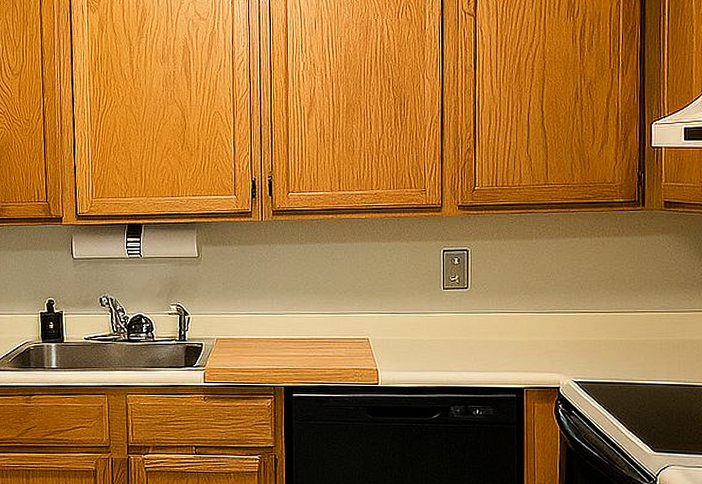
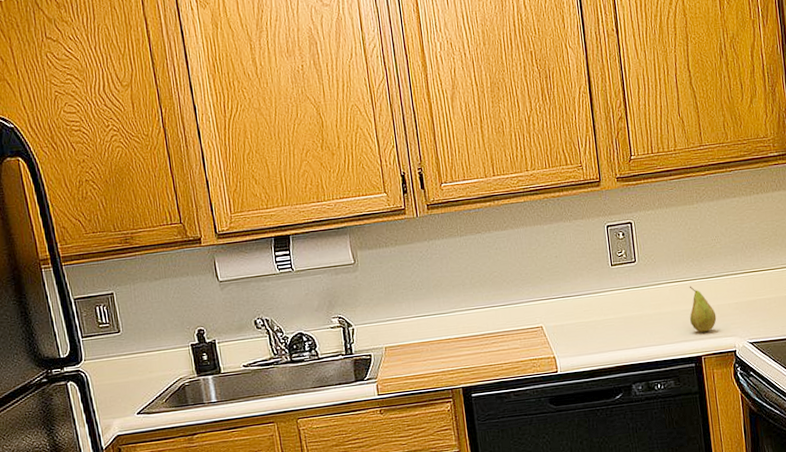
fruit: none [515,318,543,365] -> present [689,286,717,332]

